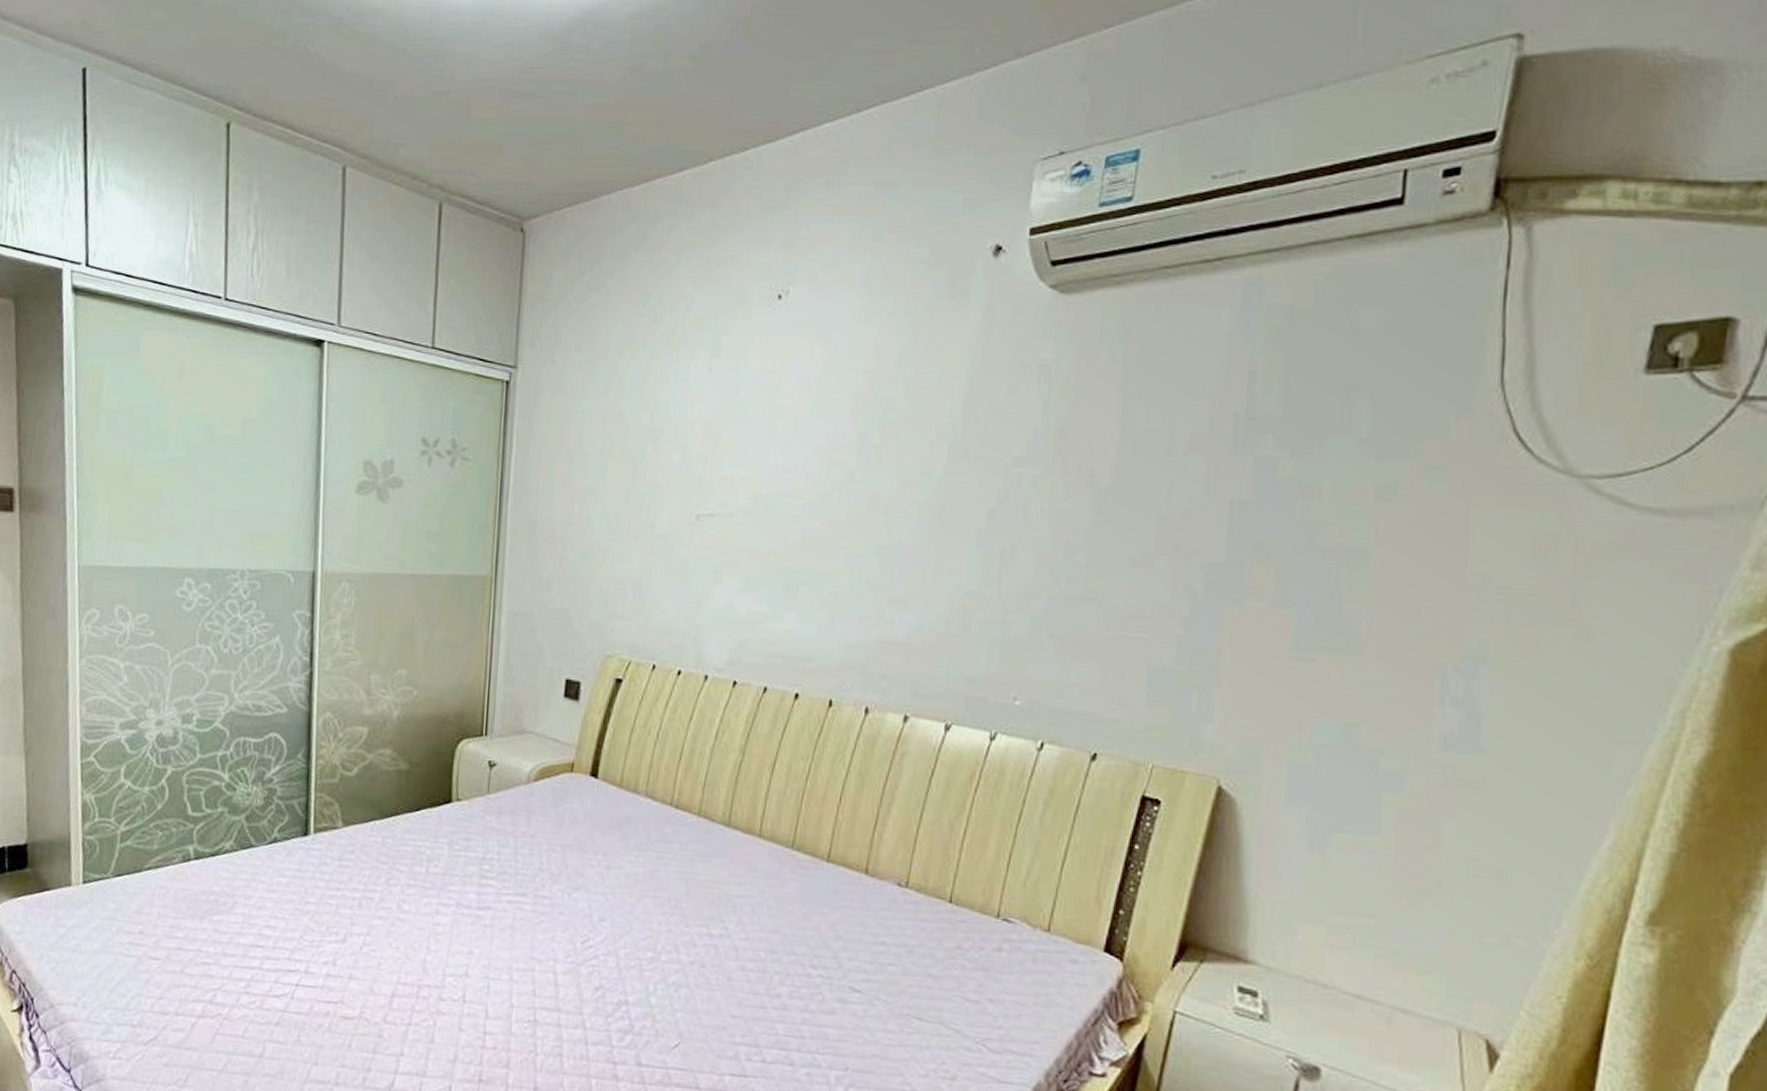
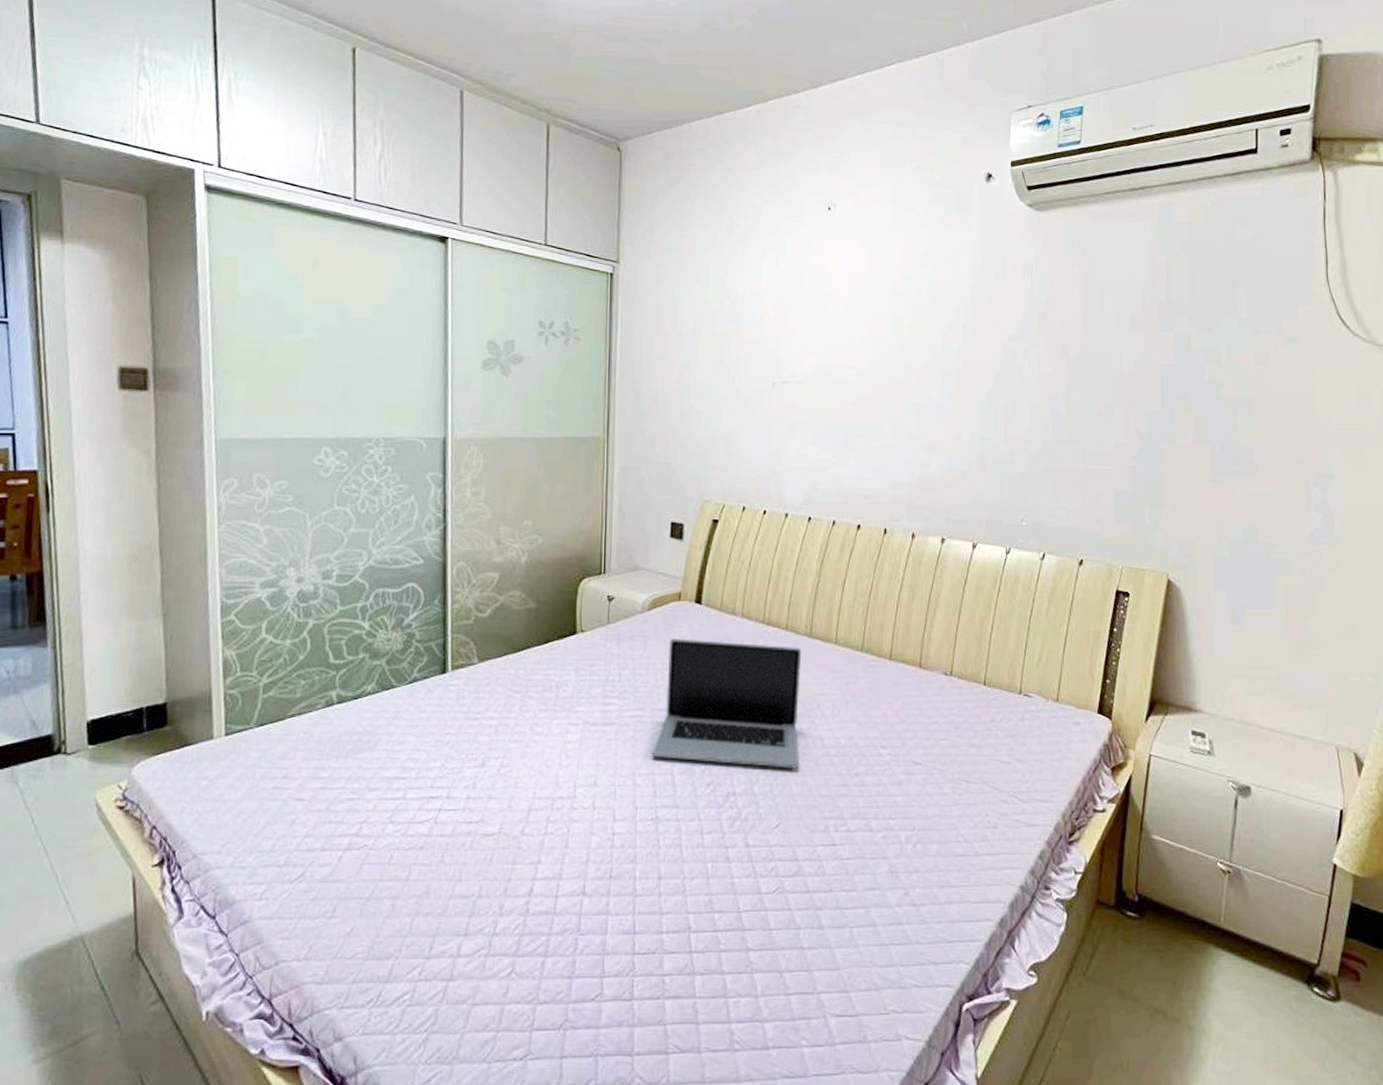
laptop: none [532,814,717,981] -> present [652,637,802,769]

